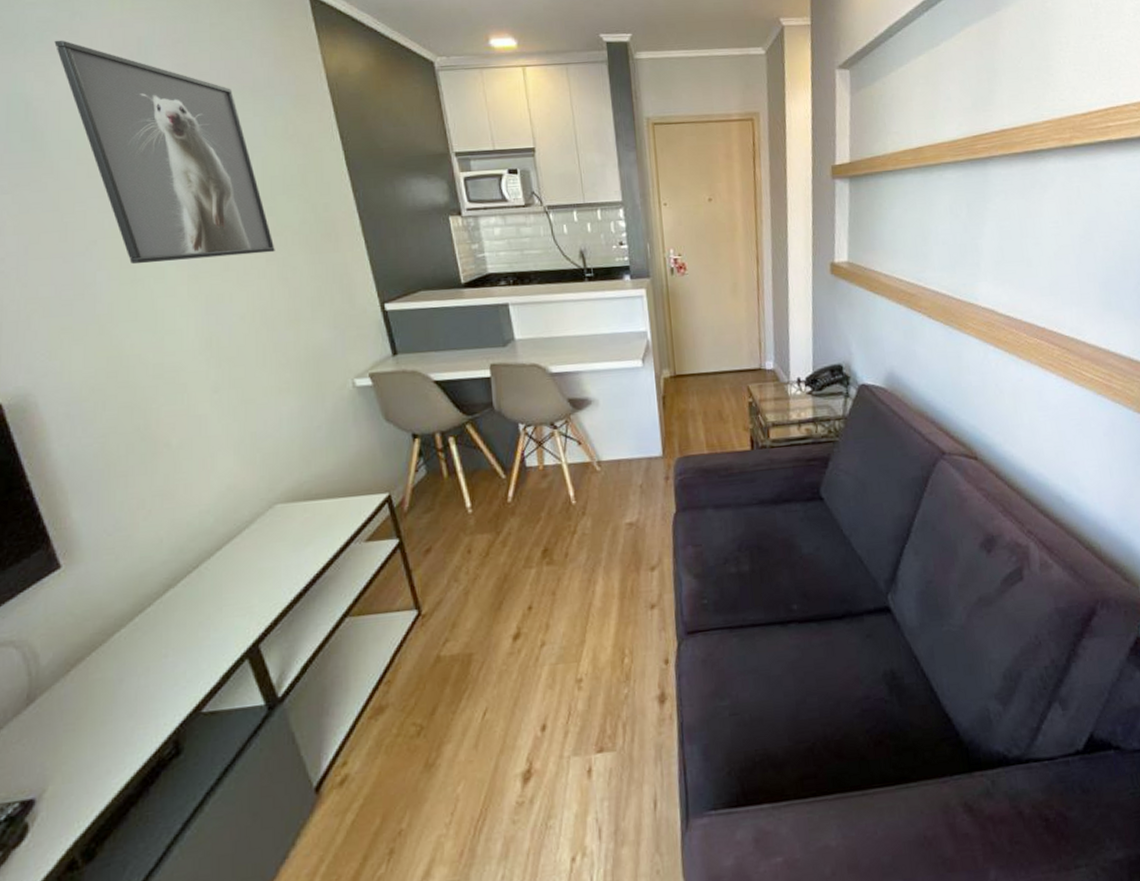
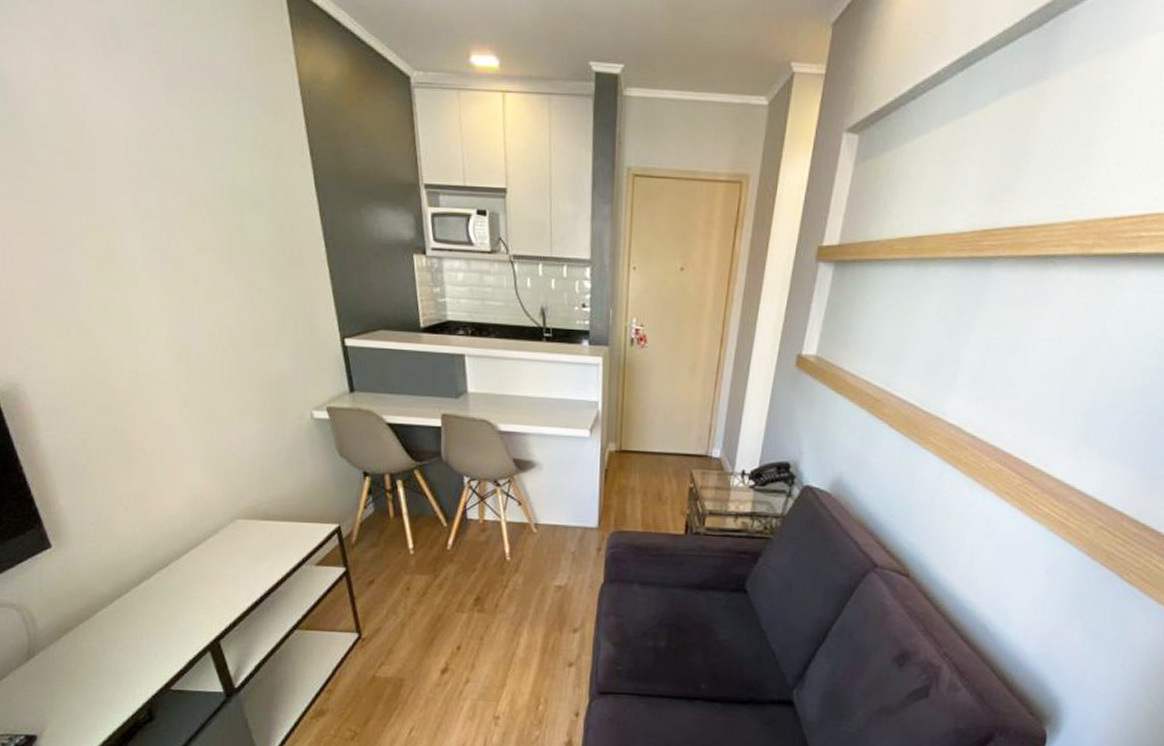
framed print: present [54,40,275,265] -> none [29,10,243,271]

